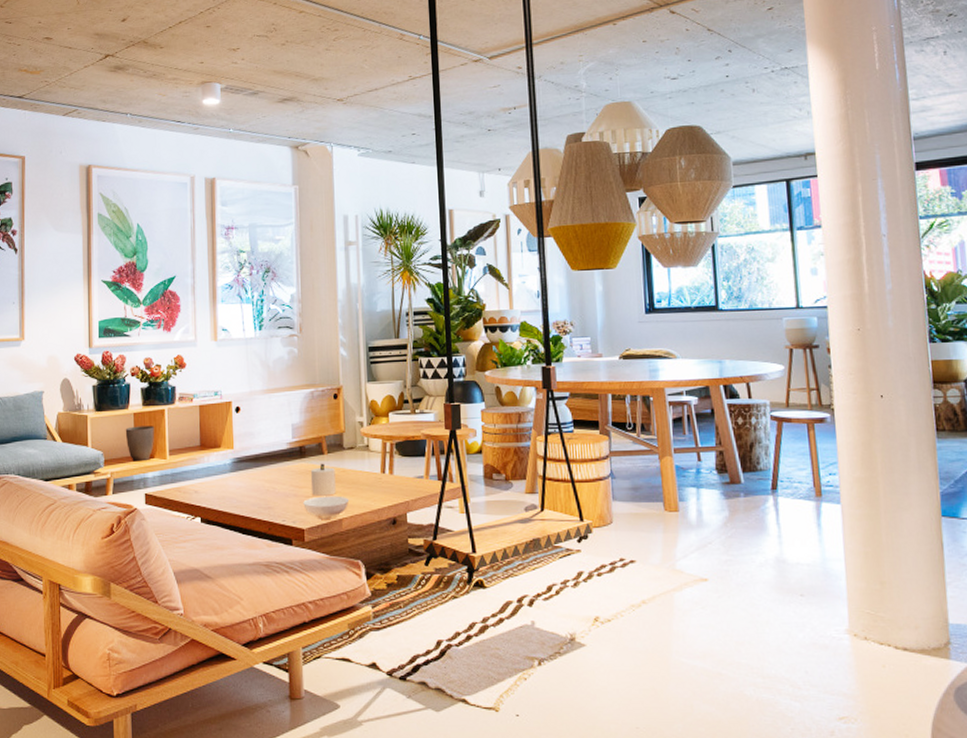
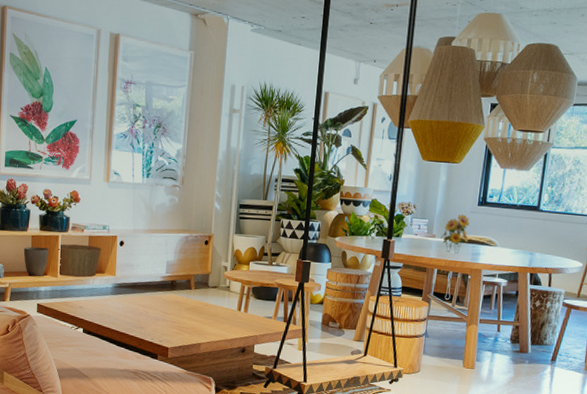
basket: none [165,417,215,456] -> present [57,244,101,277]
bowl: present [303,496,350,519] -> none [170,323,209,343]
candle: present [310,463,336,496] -> none [178,296,199,324]
flower bouquet: none [608,326,643,372] -> present [440,214,470,253]

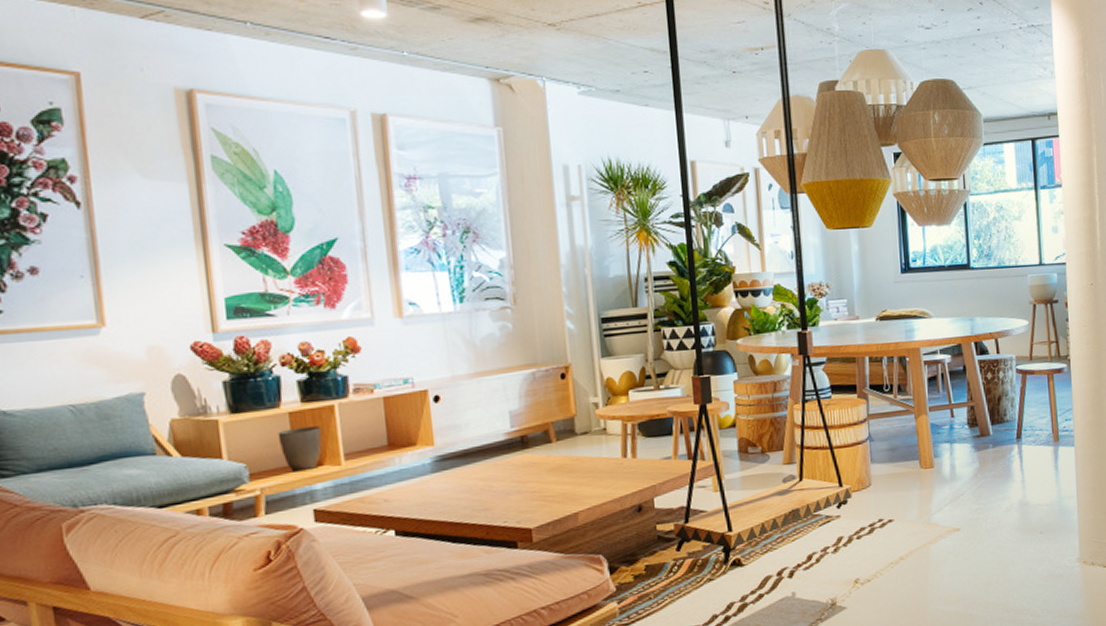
basket: present [57,244,101,277] -> none [336,410,407,461]
flower bouquet: present [440,214,470,253] -> none [865,286,899,334]

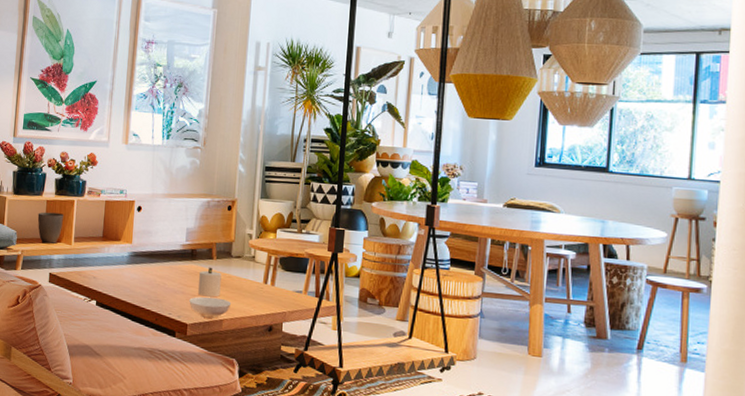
bowl: none [528,487,586,516] -> present [189,296,232,319]
candle: none [535,452,569,491] -> present [198,267,222,298]

